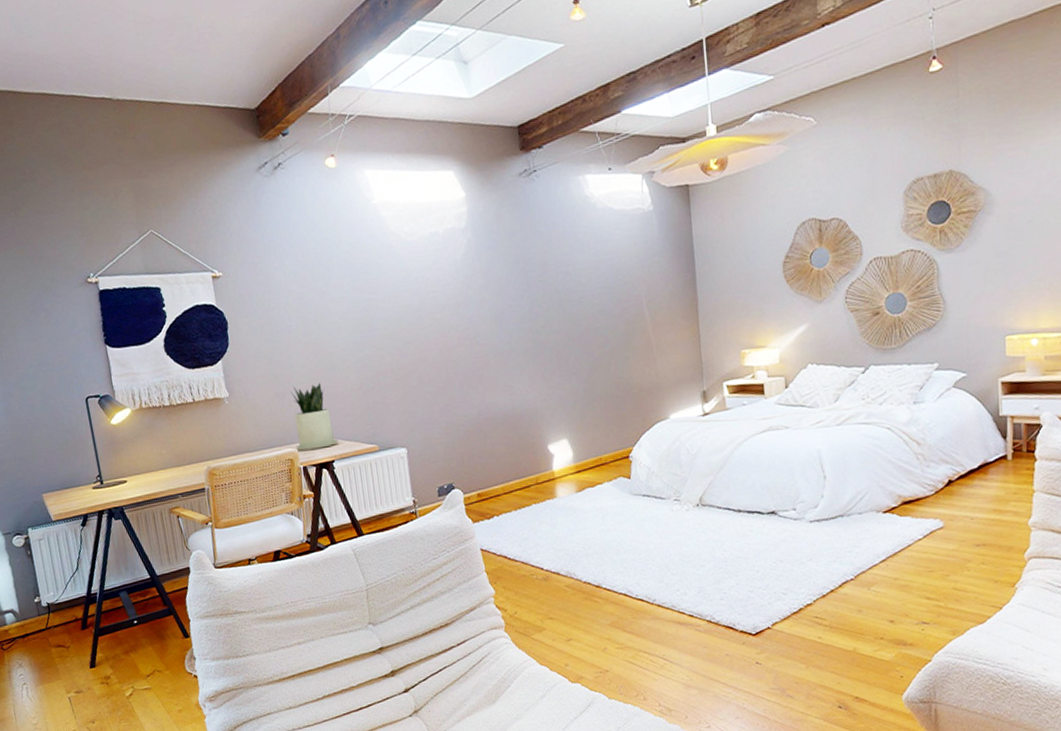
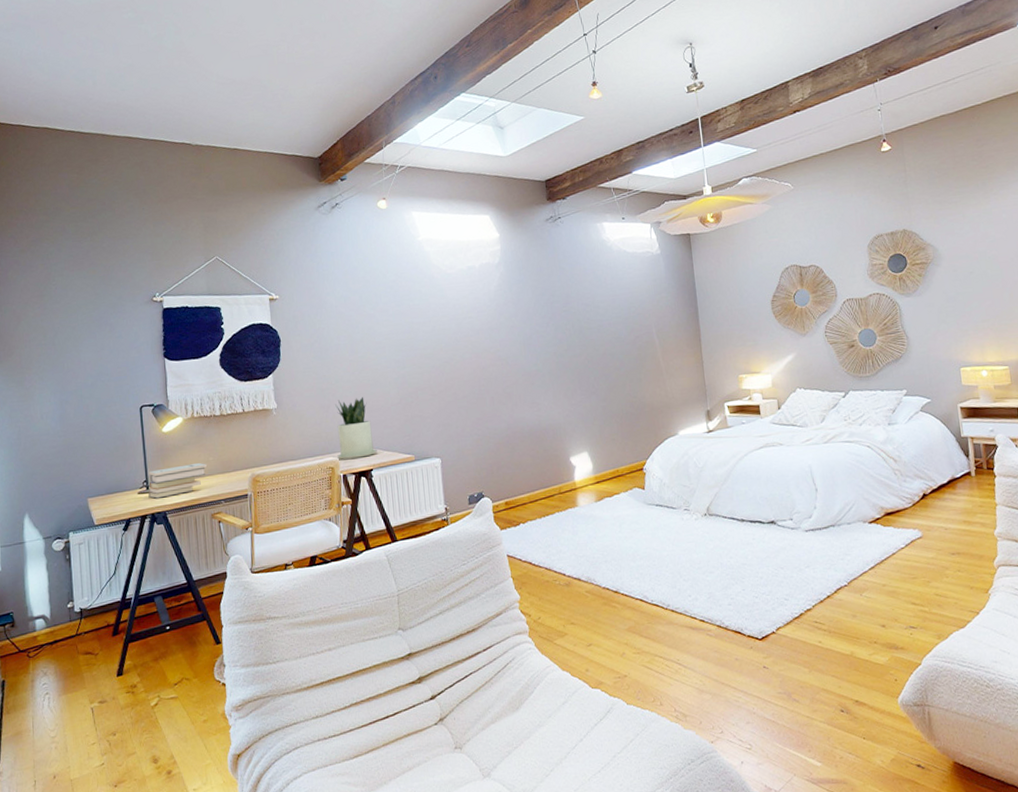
books: none [101,455,161,494] -> present [148,462,208,499]

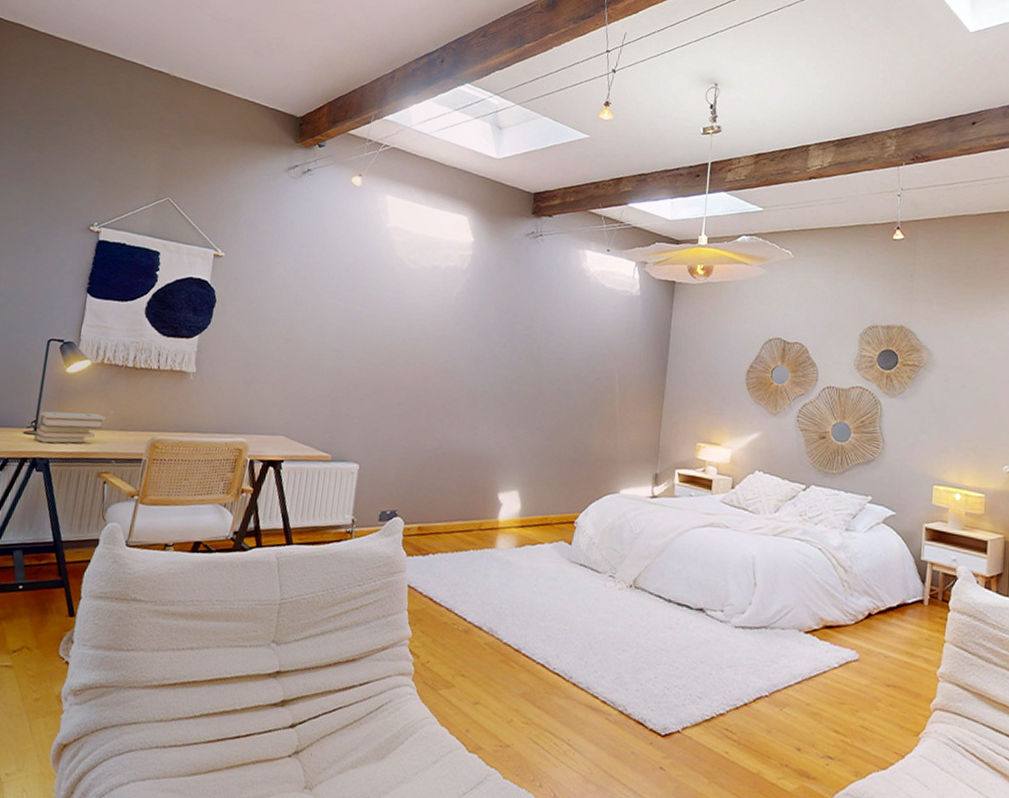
planter: present [335,396,378,460] -> none [248,378,294,446]

